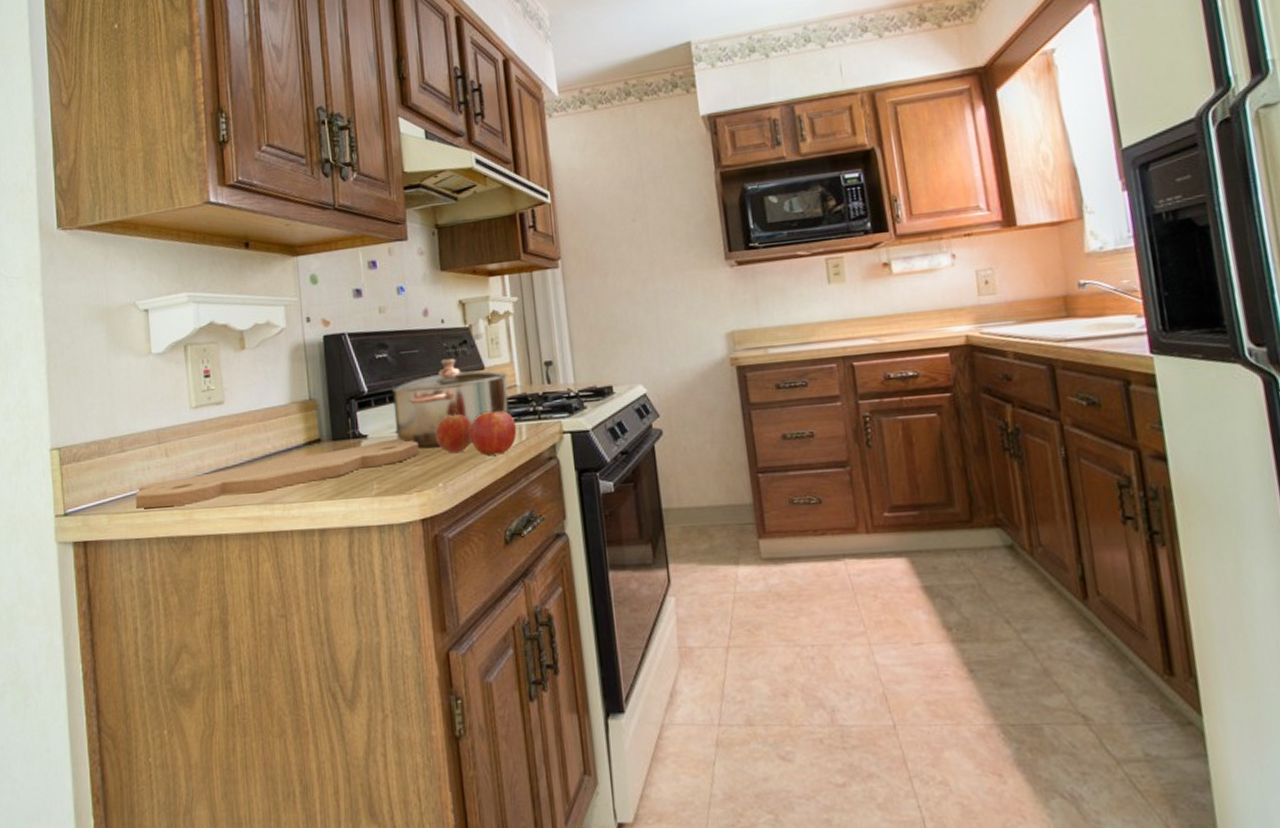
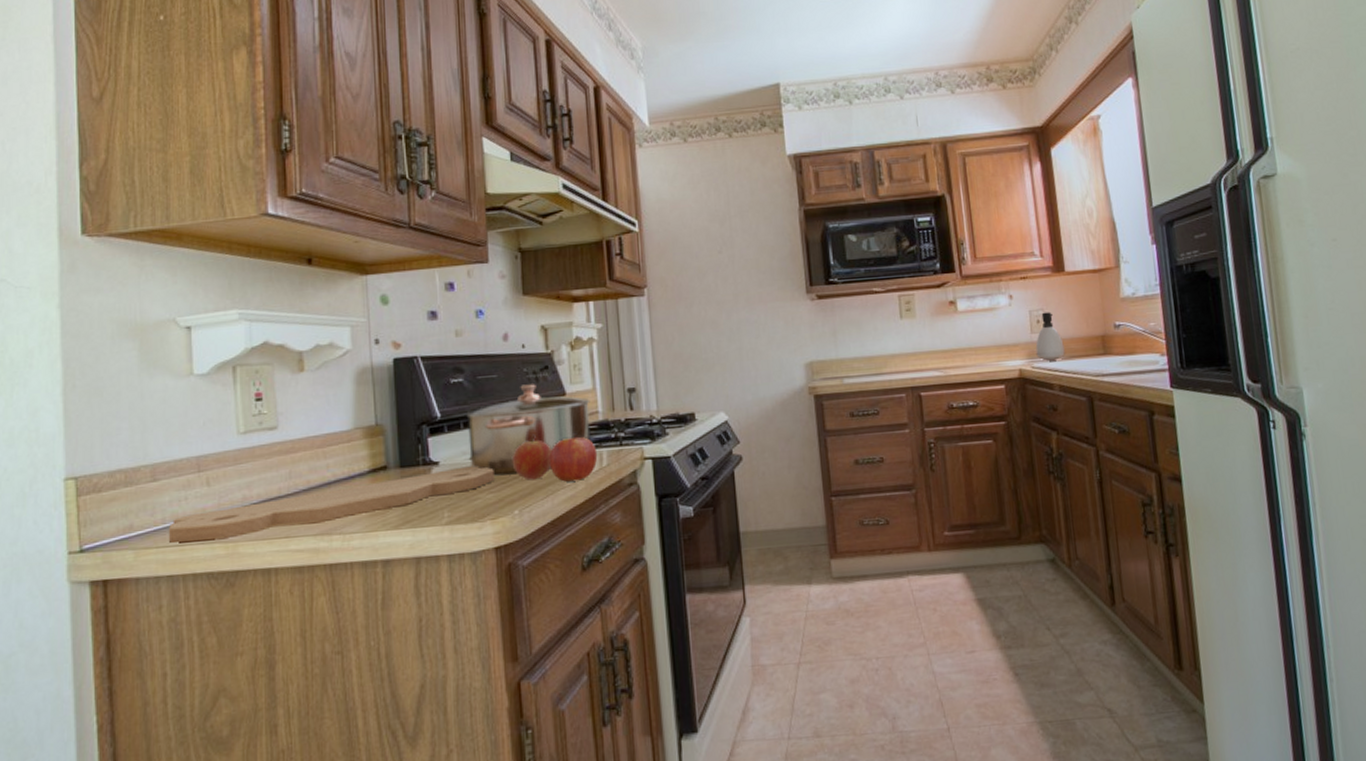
soap dispenser: none [984,271,1020,326] -> present [1035,312,1065,361]

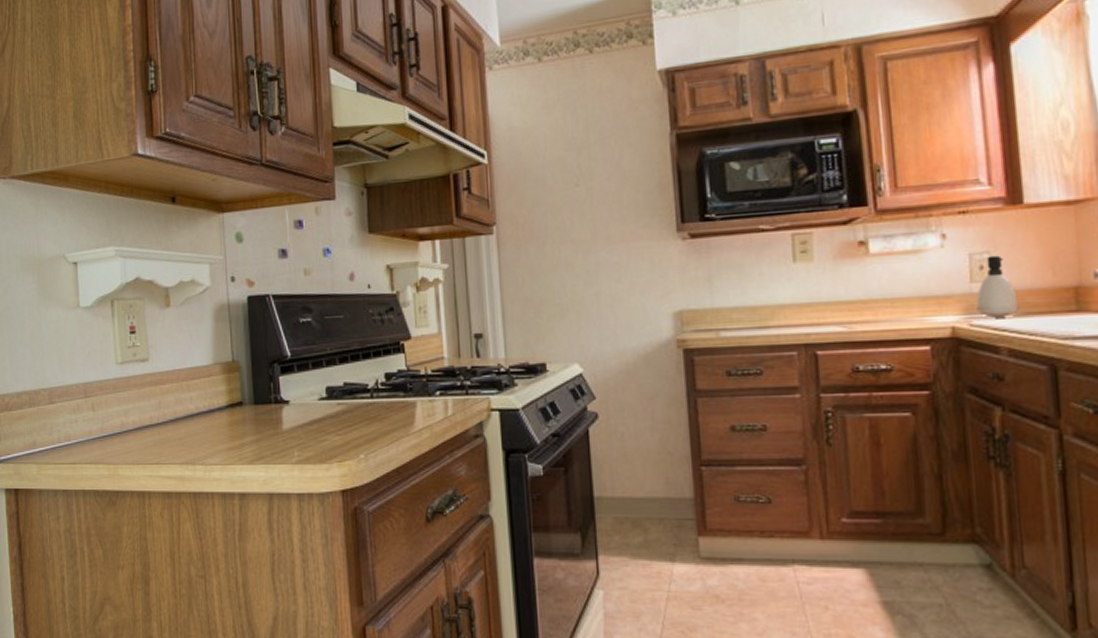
cutting board: present [169,465,494,543] -> none [64,407,341,461]
cooking pot: present [465,384,591,476] -> none [313,326,436,418]
fruit: present [512,435,552,481] -> none [357,379,397,425]
fruit: present [549,432,598,482] -> none [394,378,443,429]

